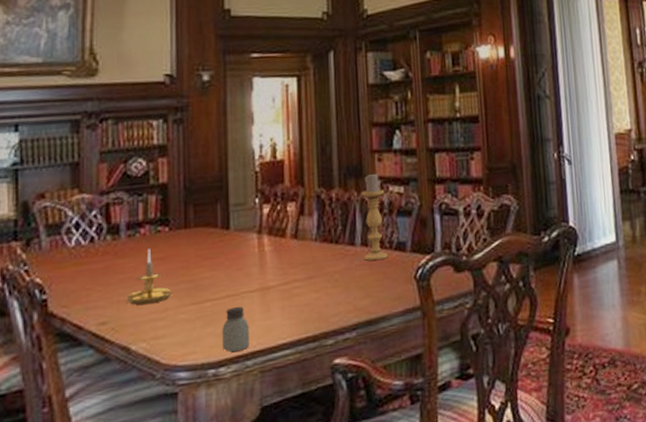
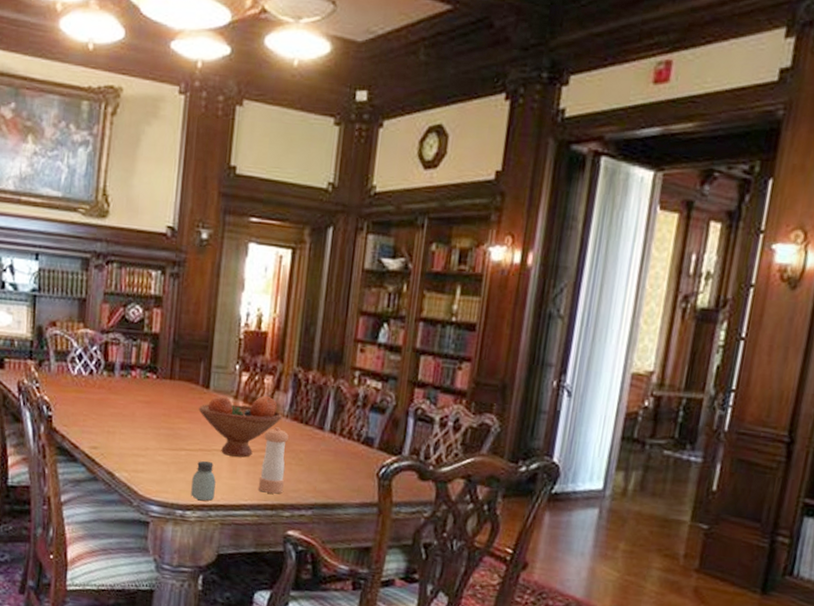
candle holder: present [126,249,173,305] -> none [115,391,154,441]
fruit bowl: none [220,223,312,296] -> present [198,395,283,458]
pepper shaker: none [295,253,324,325] -> present [258,427,289,494]
candle holder: present [362,172,388,261] -> none [330,362,362,450]

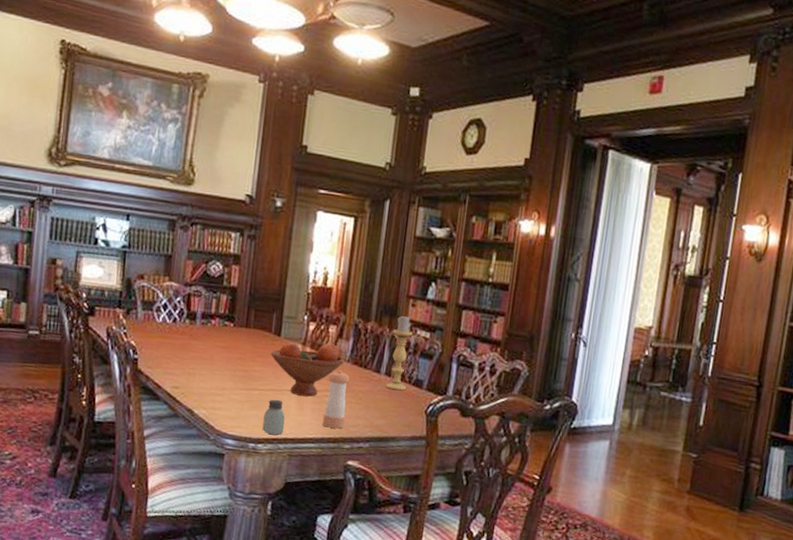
candle holder: none [330,362,362,450] -> present [385,315,413,391]

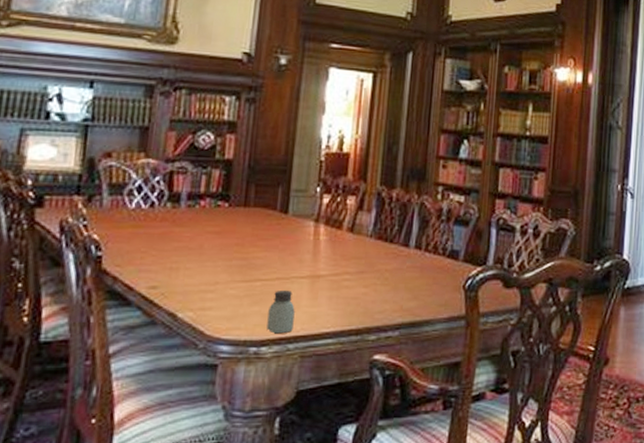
fruit bowl: present [271,342,345,397] -> none [276,216,367,282]
pepper shaker: present [322,370,350,429] -> none [341,248,373,317]
candle holder: present [385,315,413,391] -> none [416,178,445,265]

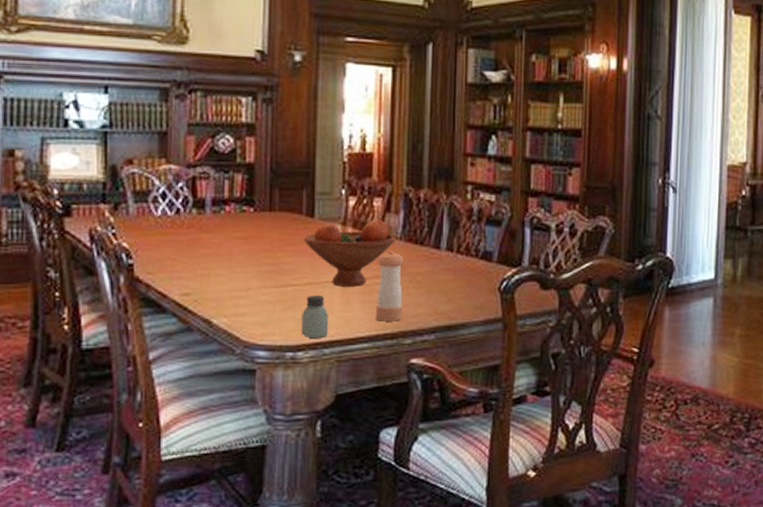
fruit bowl: none [276,216,367,282] -> present [304,219,396,287]
pepper shaker: none [341,248,373,317] -> present [375,251,404,321]

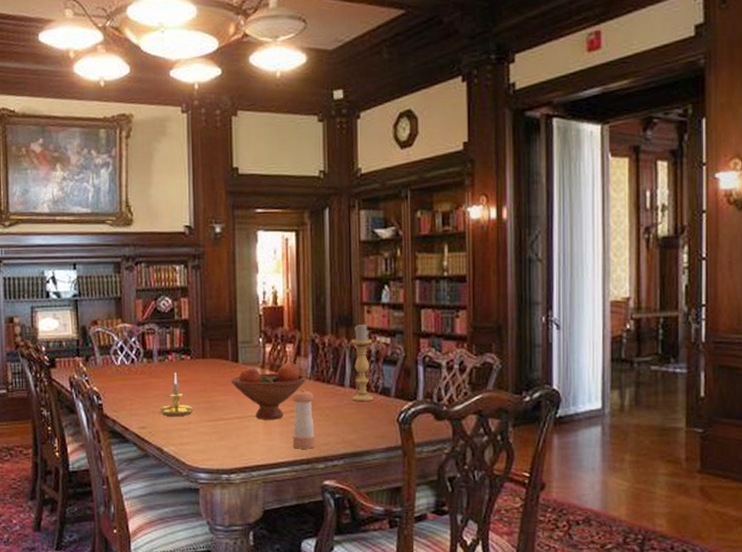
candle holder: none [209,227,255,281] -> present [159,373,194,416]
saltshaker: present [301,294,328,339] -> none [233,427,254,464]
candle holder: none [448,176,475,268] -> present [352,323,374,402]

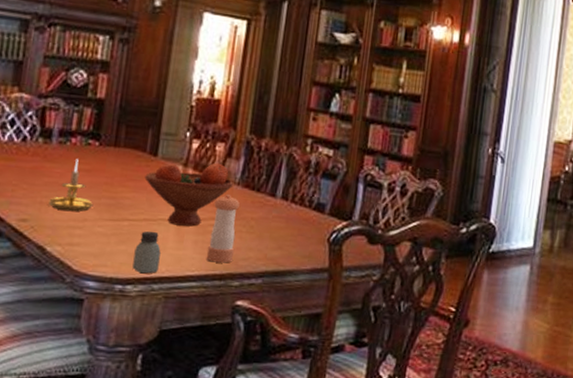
saltshaker: none [233,427,254,464] -> present [132,231,161,274]
candle holder: present [352,323,374,402] -> none [282,130,314,217]

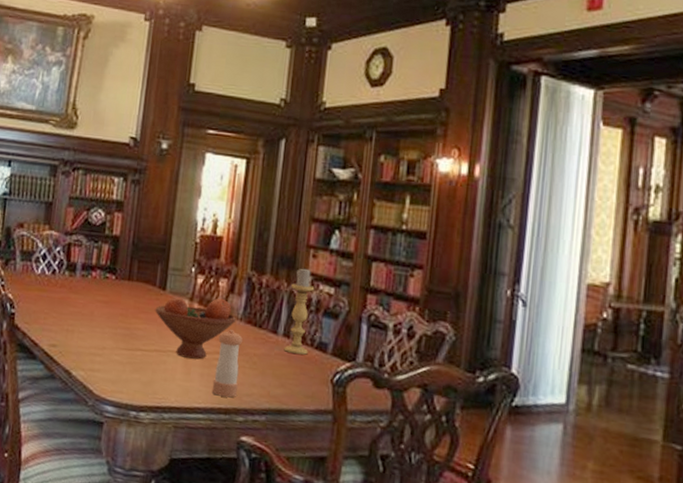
candle holder: present [48,159,94,211] -> none [73,291,111,340]
saltshaker: present [132,231,161,274] -> none [145,361,170,403]
candle holder: none [282,130,314,217] -> present [284,267,315,355]

